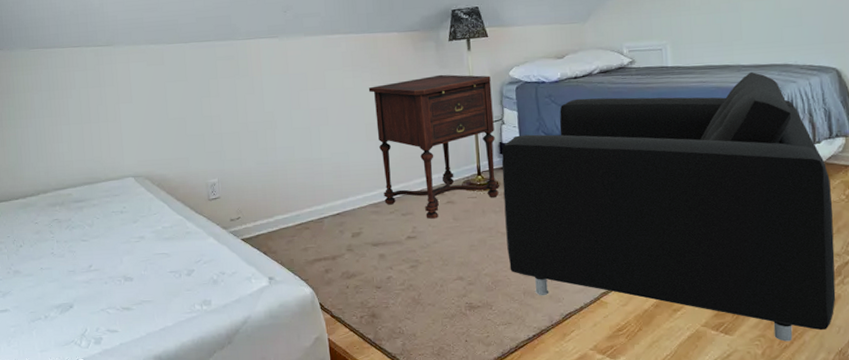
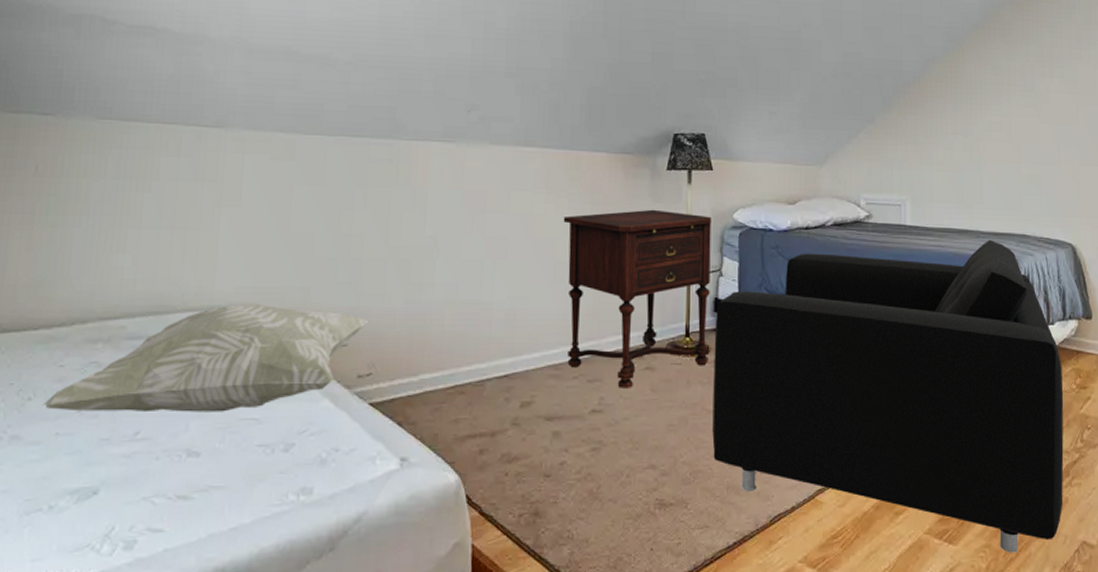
decorative pillow: none [30,172,233,253] -> present [43,303,370,412]

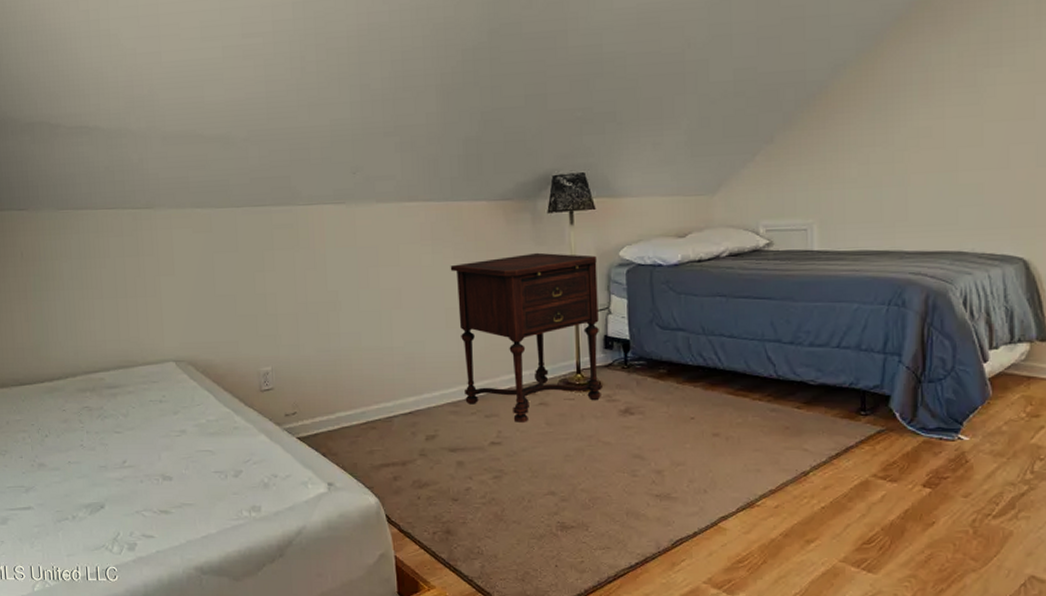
decorative pillow: present [43,303,370,412] -> none [56,356,289,446]
armchair: present [712,240,1064,553] -> none [606,260,1010,584]

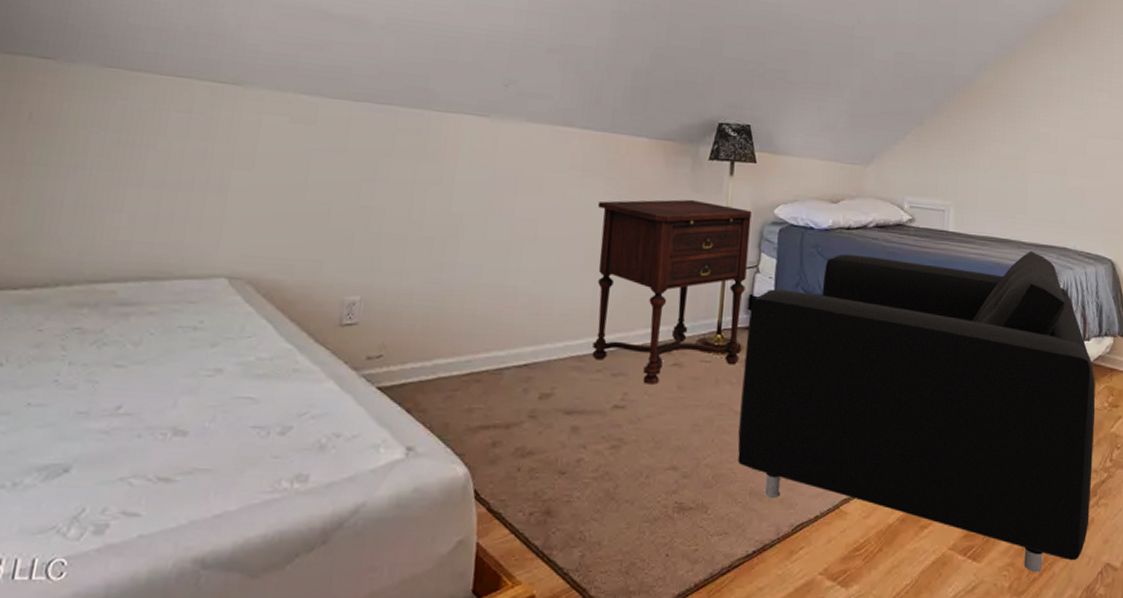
armchair: none [606,260,1010,584] -> present [737,251,1096,573]

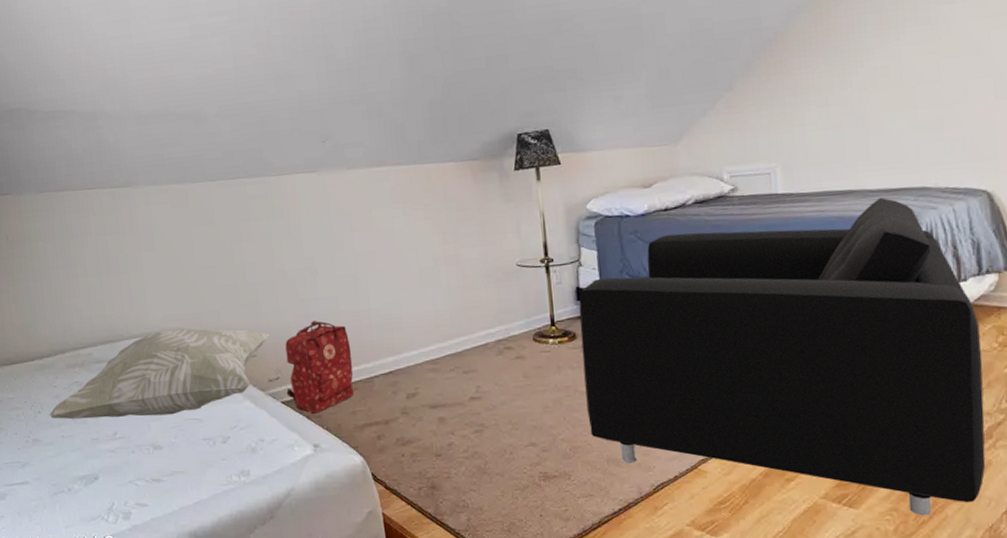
decorative pillow: none [15,273,384,389] -> present [49,327,271,420]
backpack: none [387,290,485,407] -> present [285,321,354,414]
side table: present [592,199,752,385] -> none [421,209,577,377]

